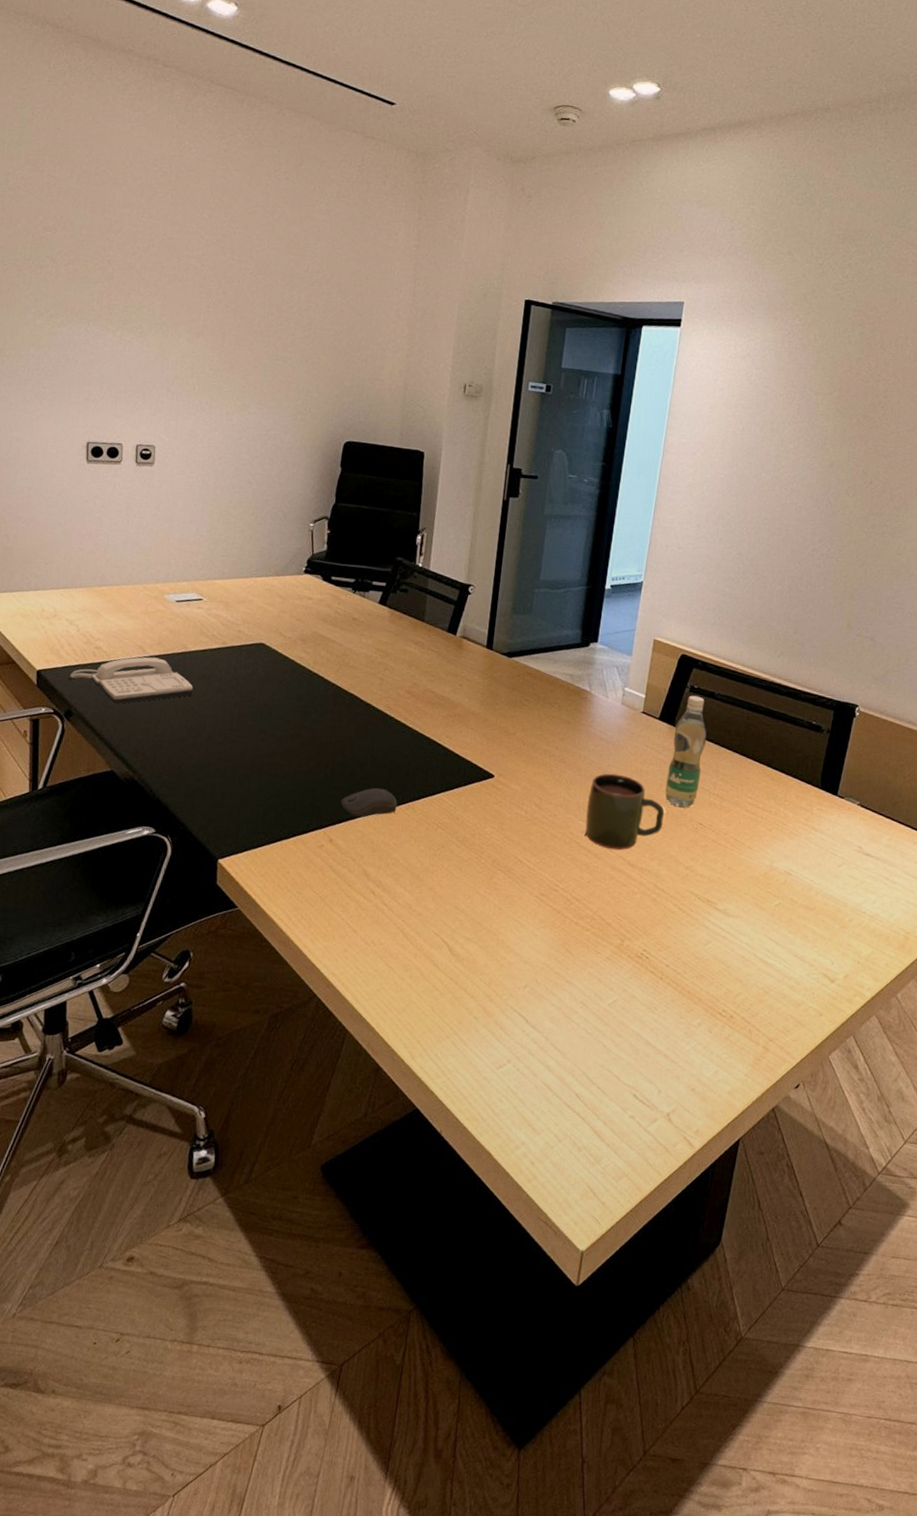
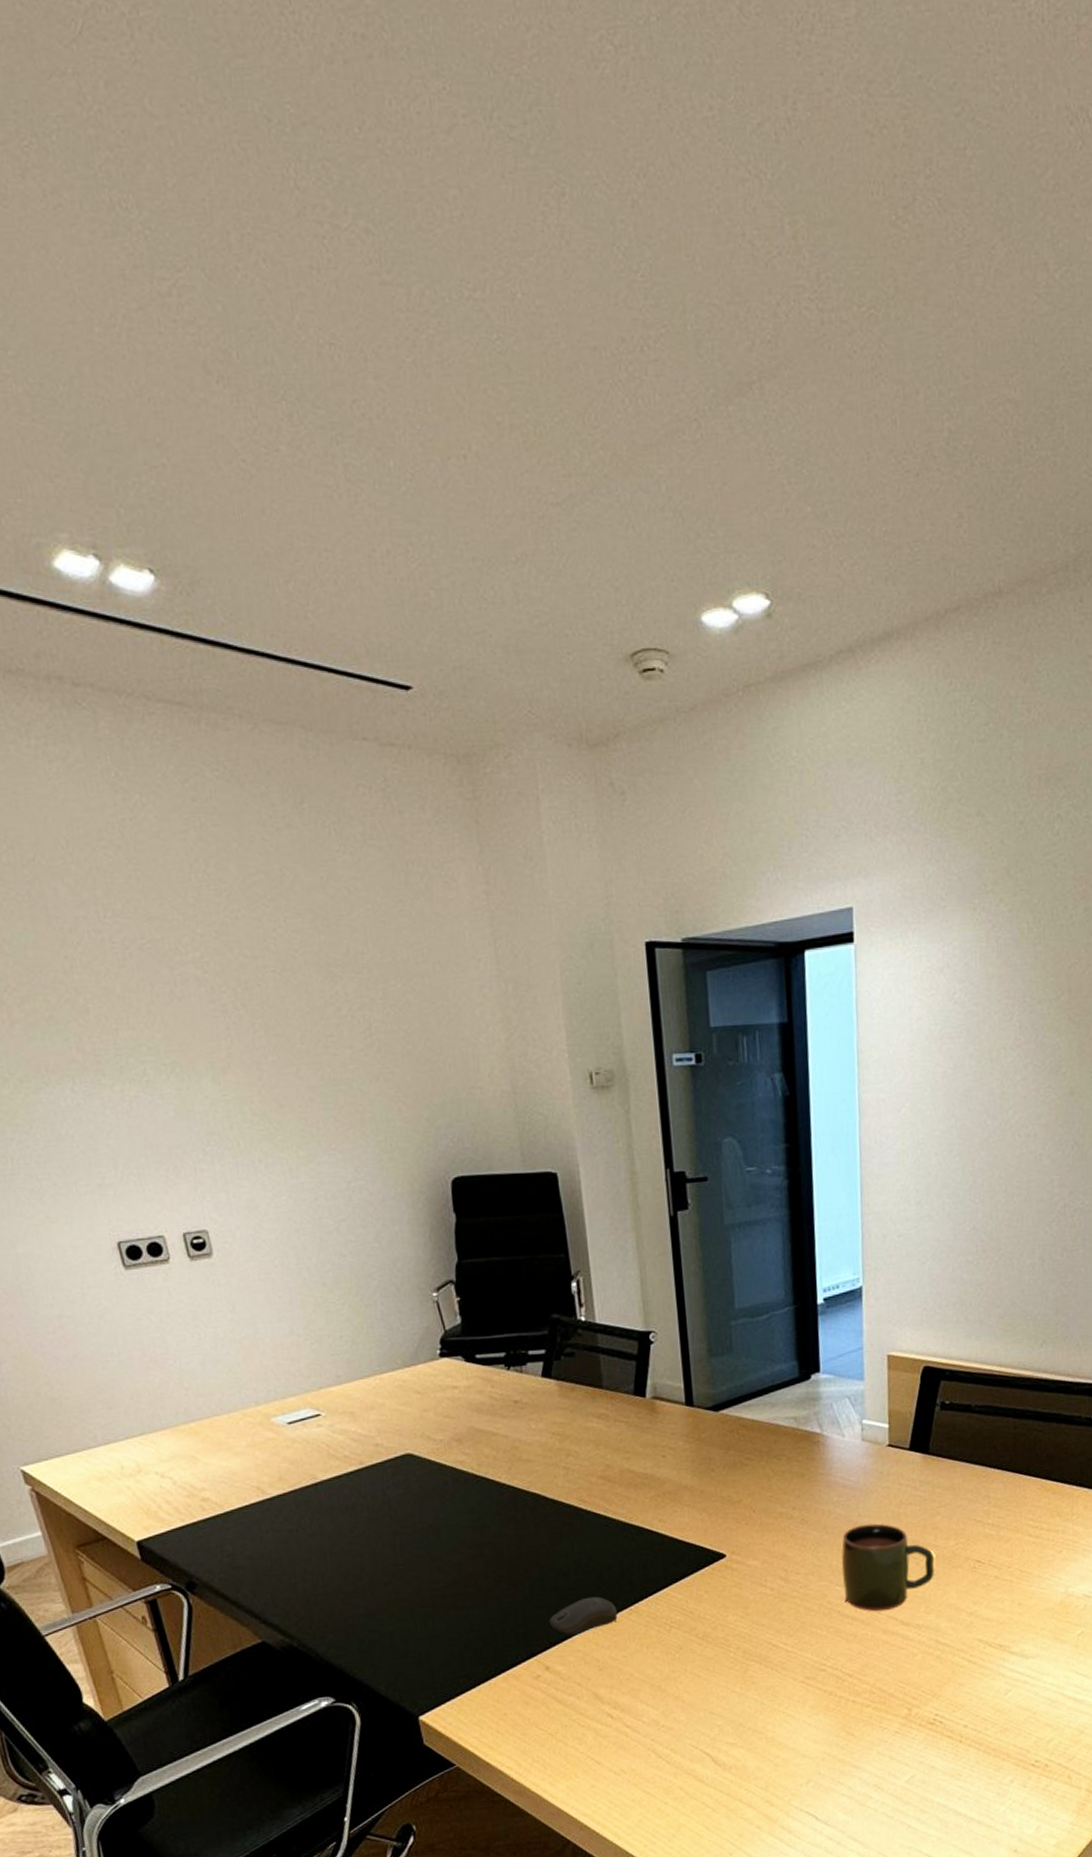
telephone: present [69,657,194,704] -> none [179,1497,338,1563]
bottle: present [665,695,708,808] -> none [929,1413,970,1548]

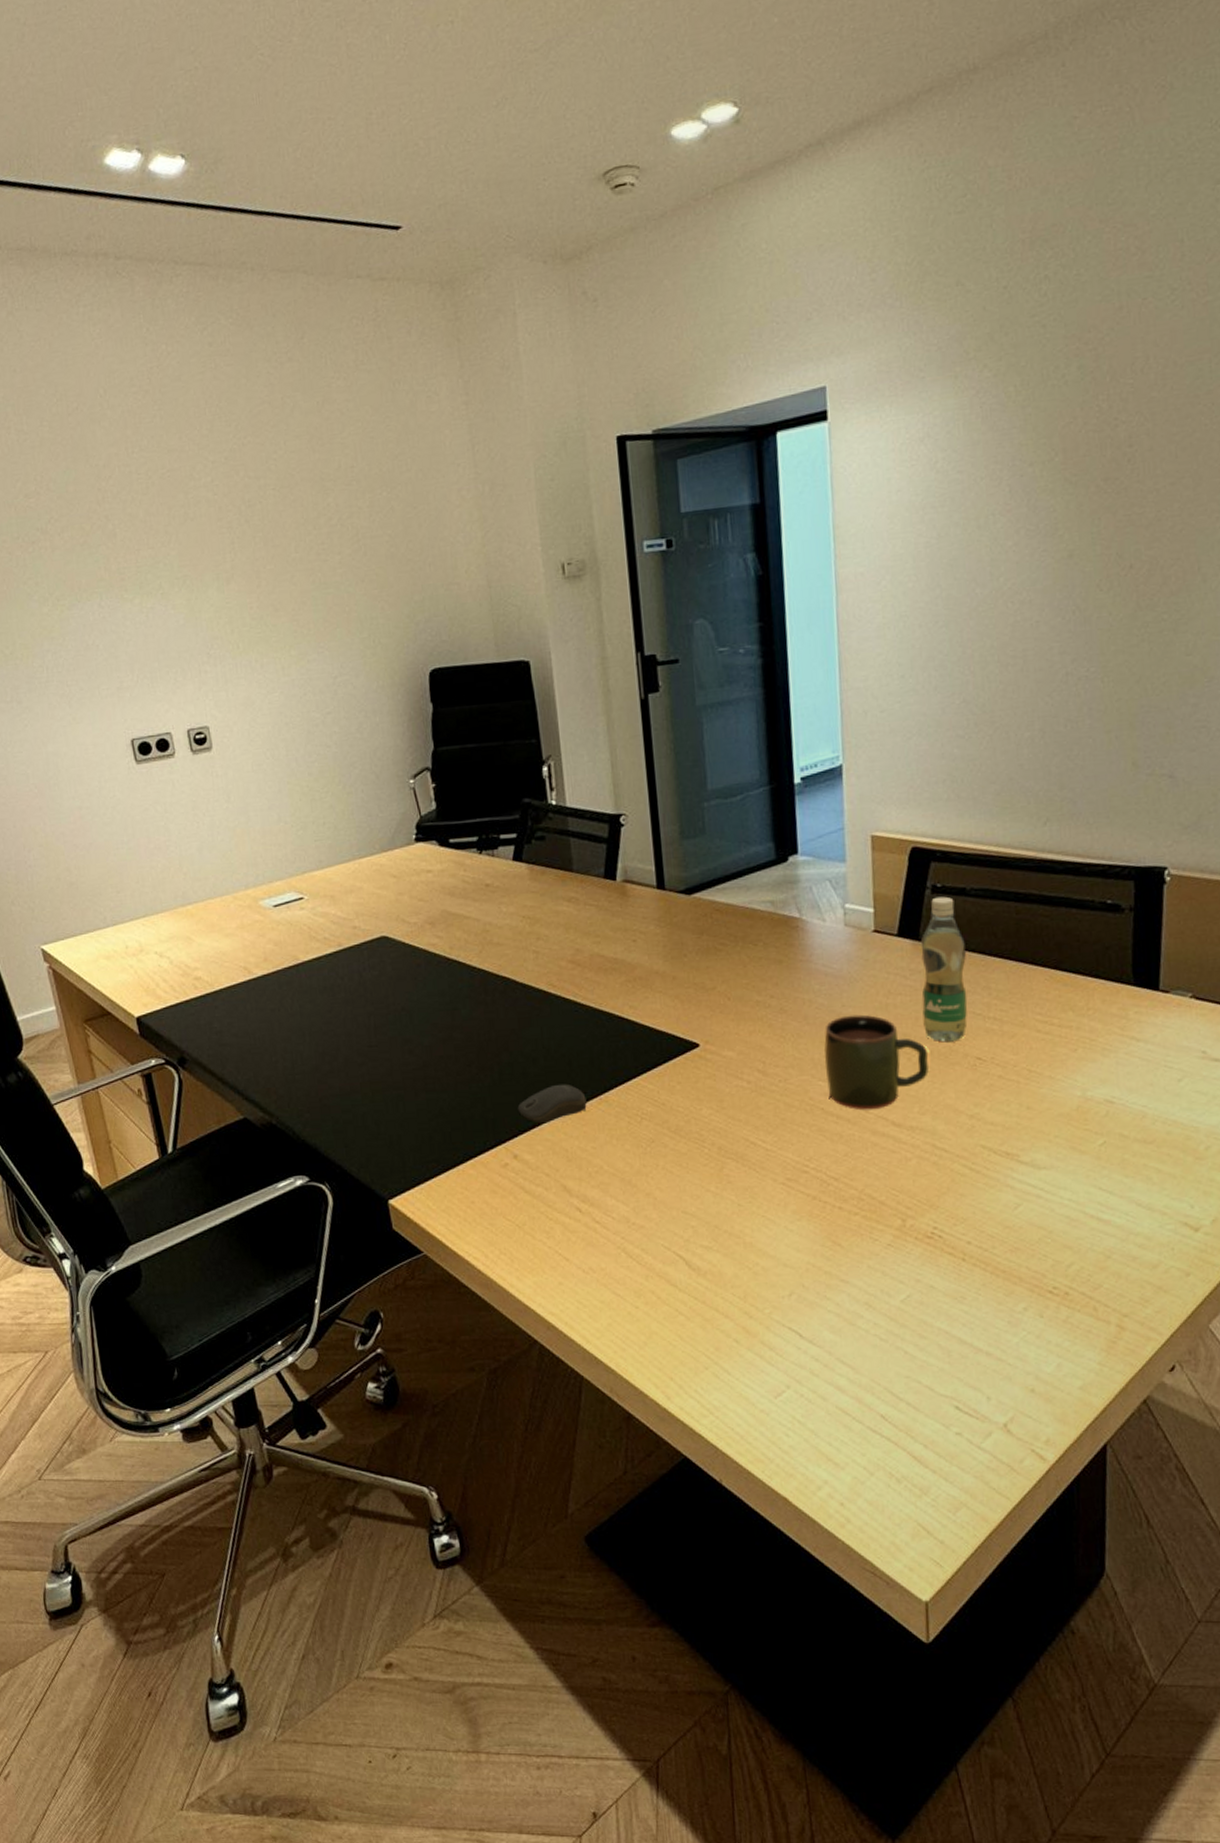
bottle: none [929,1413,970,1548] -> present [920,896,968,1043]

